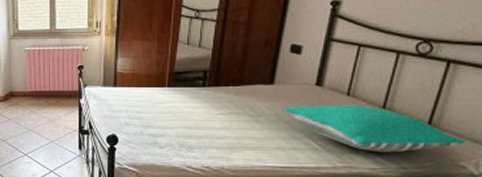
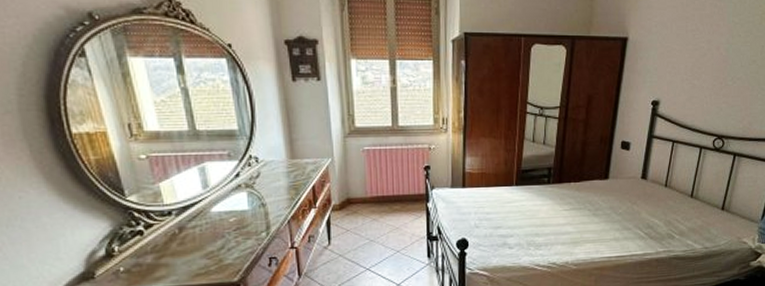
pillow: present [281,104,465,153] -> none [614,194,746,236]

